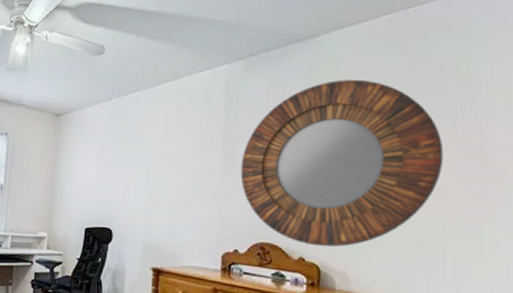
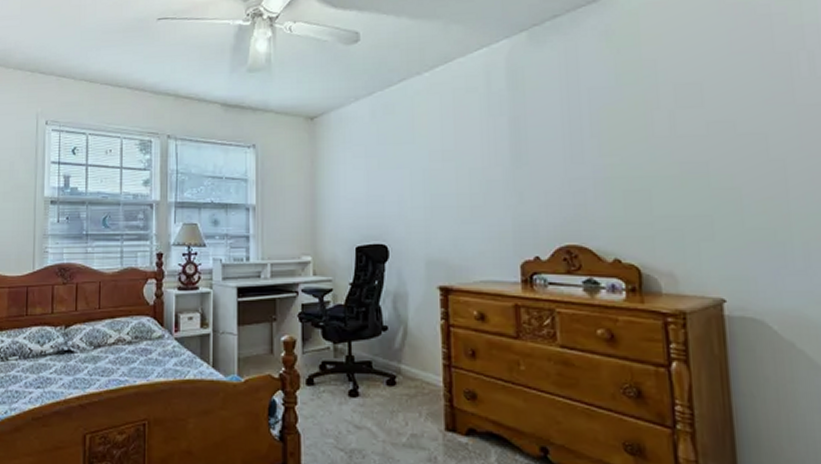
home mirror: present [240,80,444,248] -> none [534,41,781,244]

